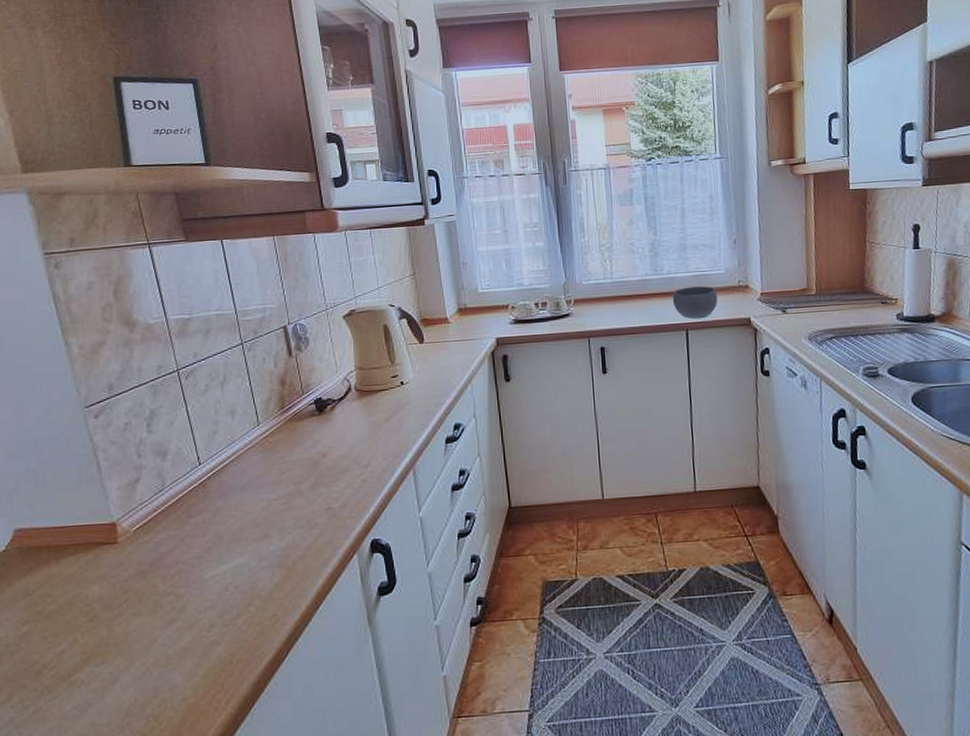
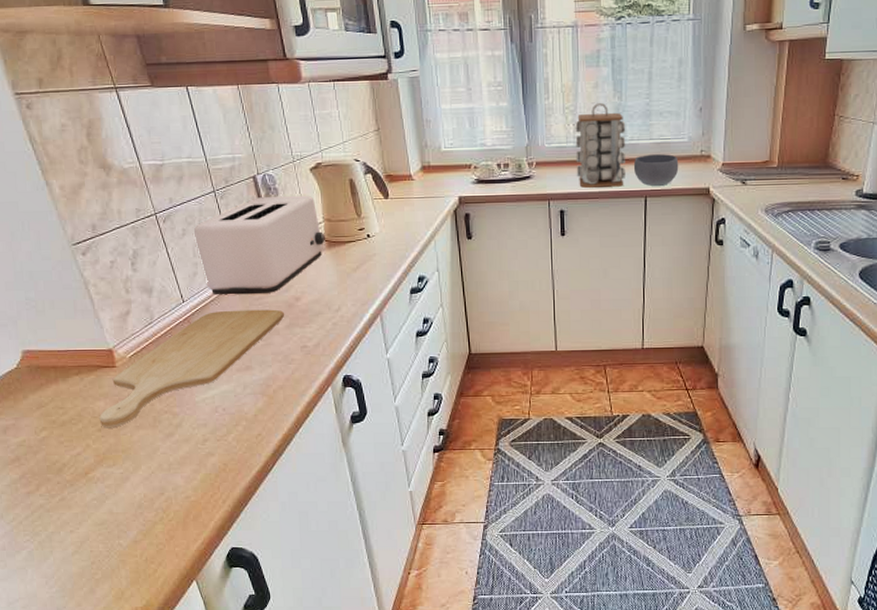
chopping board: none [92,468,310,618] -> present [99,309,285,428]
toaster: none [215,343,356,456] -> present [192,195,325,295]
spice rack: none [611,238,665,324] -> present [575,102,626,189]

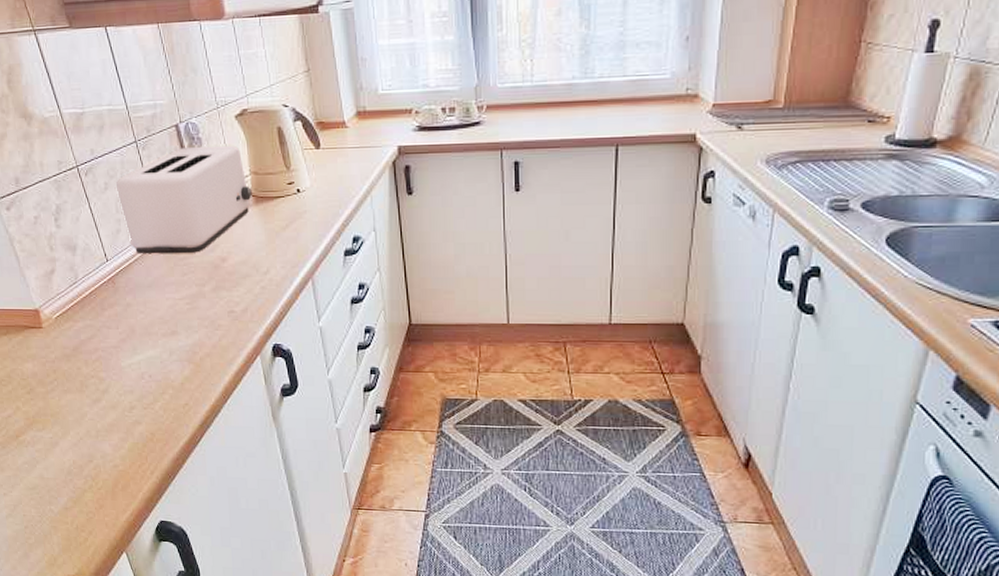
chopping board: present [99,309,285,428] -> none [28,270,211,391]
spice rack: present [575,102,626,189] -> none [533,32,594,136]
bowl: present [633,154,679,186] -> none [602,93,658,132]

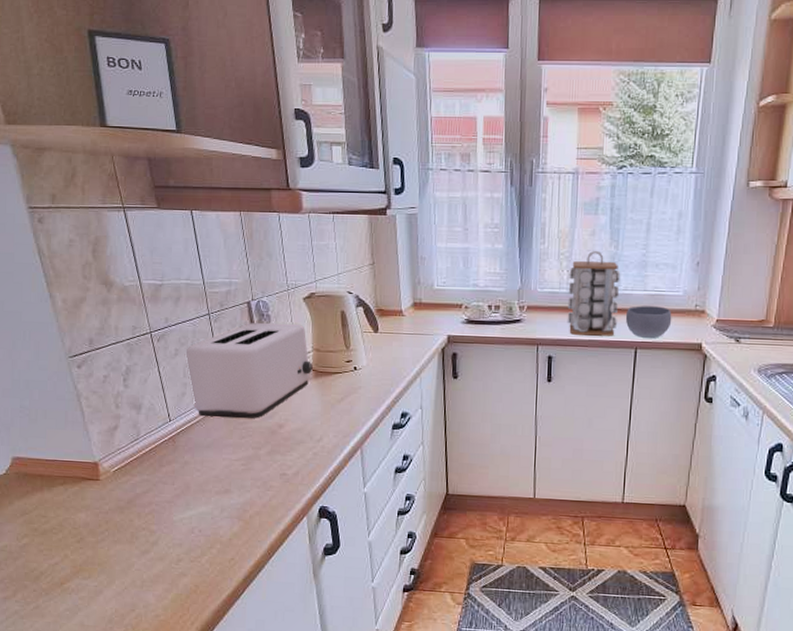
spice rack: none [533,32,594,136] -> present [567,250,621,337]
bowl: none [602,93,658,132] -> present [625,306,672,338]

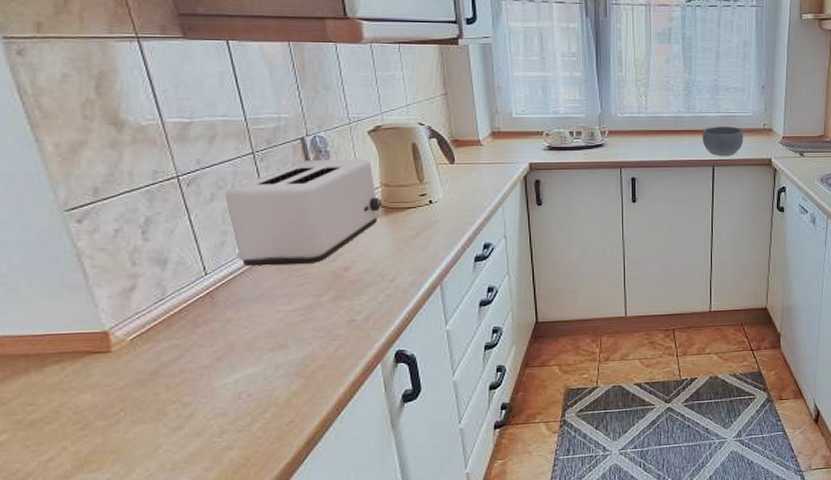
spice rack: present [567,250,621,337] -> none [647,76,695,157]

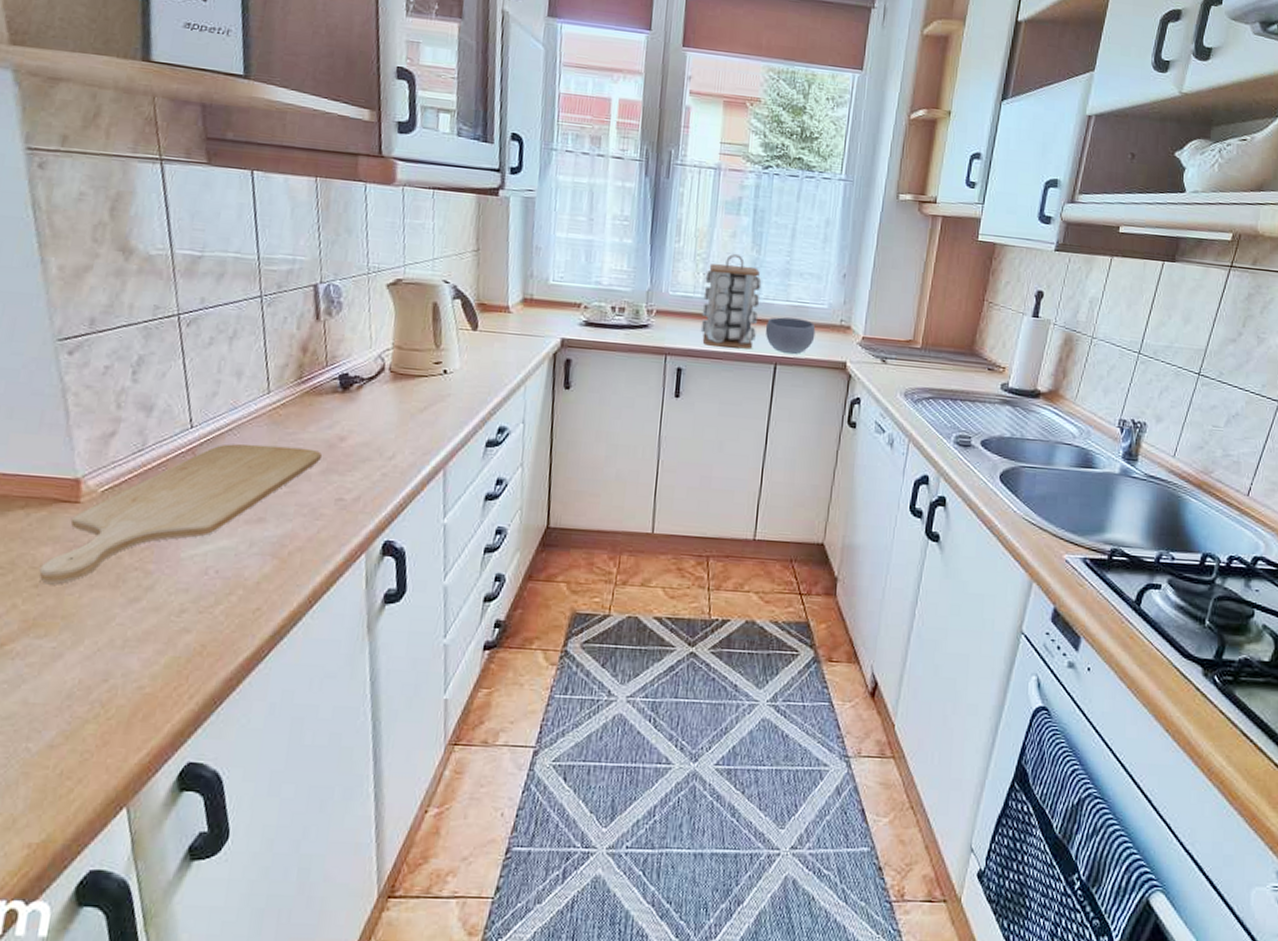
chopping board: none [83,281,331,426] -> present [39,443,323,585]
toaster: present [223,159,382,267] -> none [221,309,391,428]
spice rack: none [647,76,695,157] -> present [700,253,762,349]

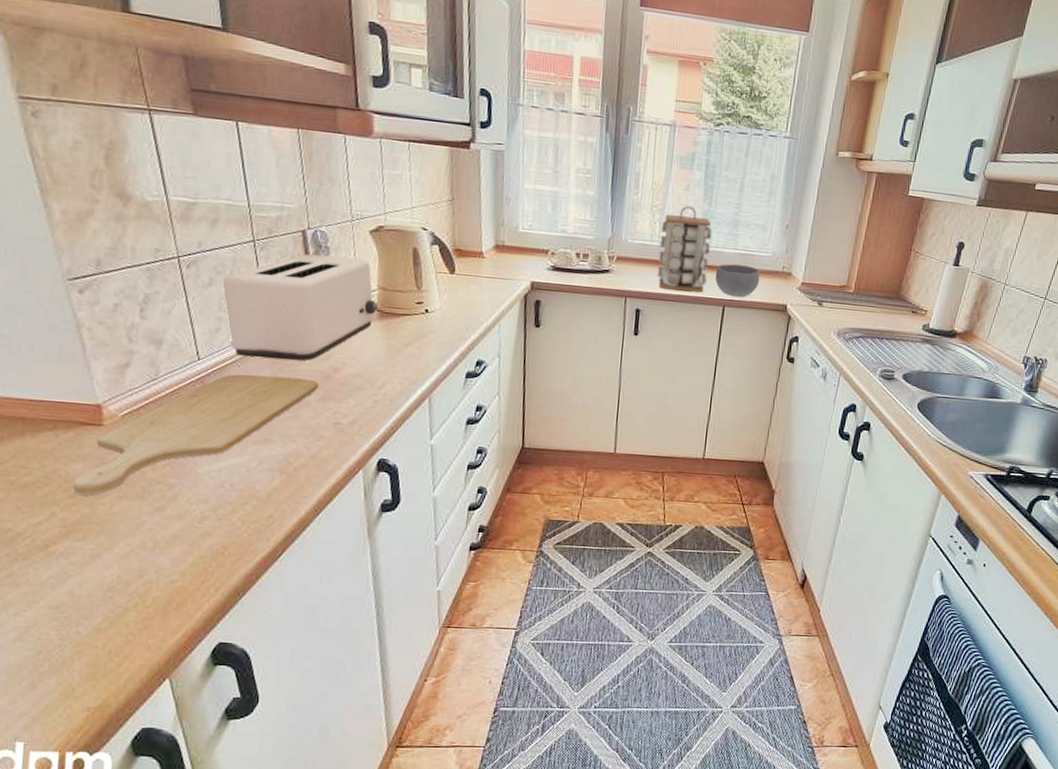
toaster: none [221,309,391,428] -> present [220,253,377,361]

